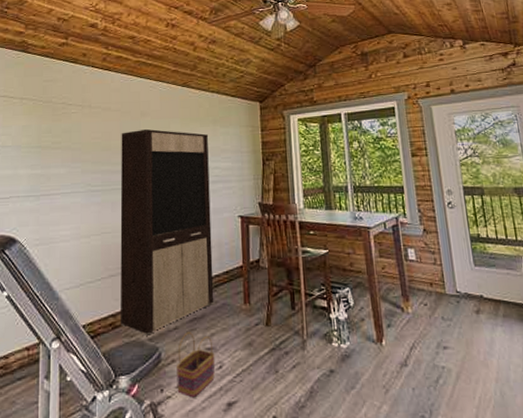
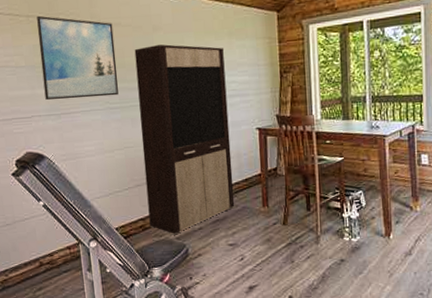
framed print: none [27,98,102,181] -> present [37,15,119,100]
basket: present [176,332,215,398] -> none [203,231,237,283]

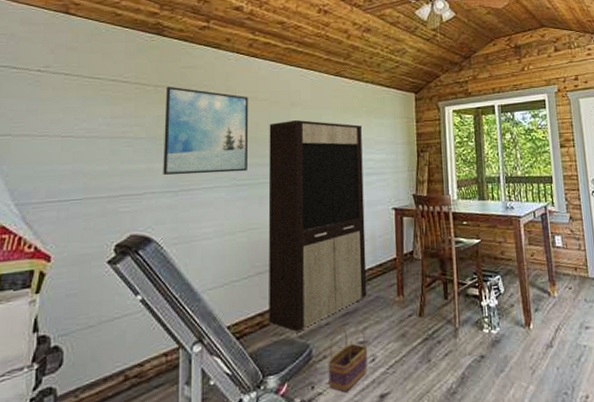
basket: none [203,231,237,283] -> present [328,327,368,393]

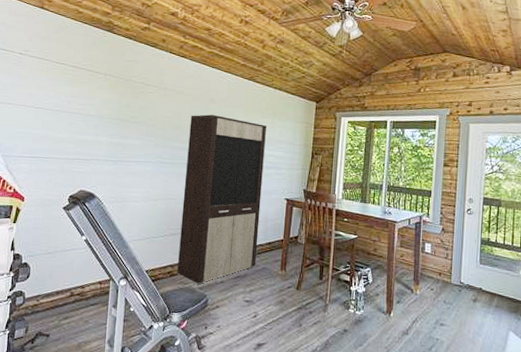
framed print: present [163,86,249,175] -> none [106,75,176,152]
basket: present [328,327,368,393] -> none [218,286,252,336]

